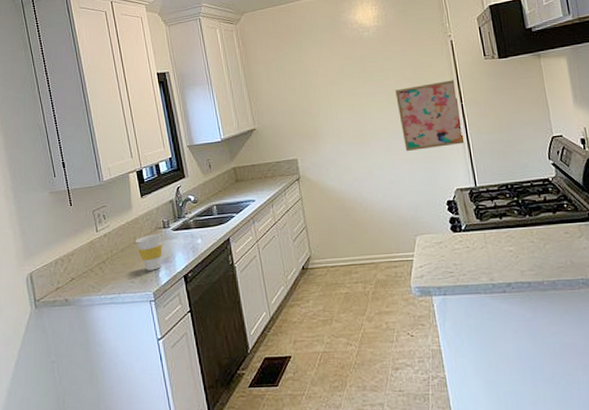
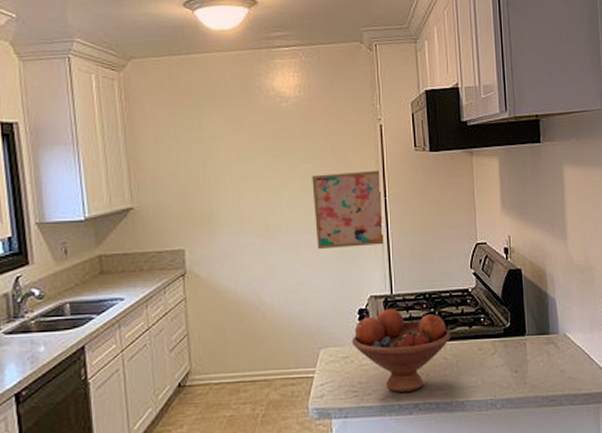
fruit bowl: none [443,198,536,274] -> present [351,308,451,393]

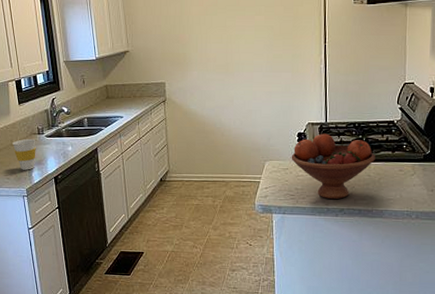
wall art: present [312,170,383,249] -> none [264,21,321,84]

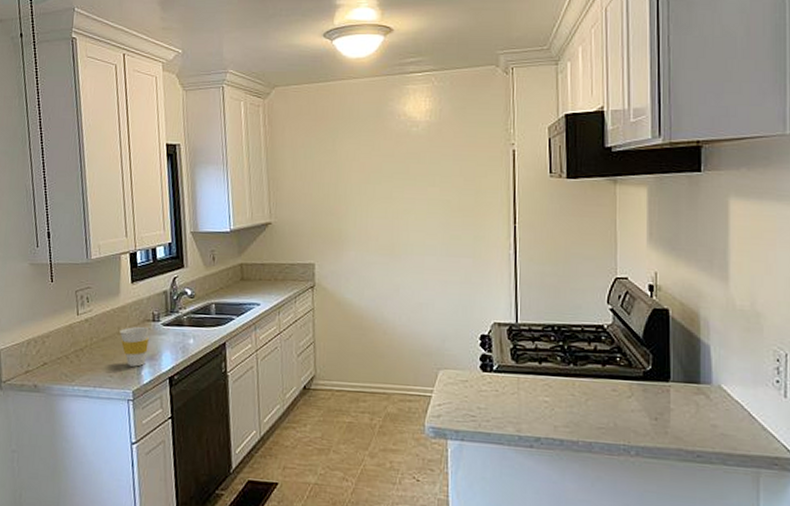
fruit bowl: present [291,133,375,200] -> none [472,337,581,425]

